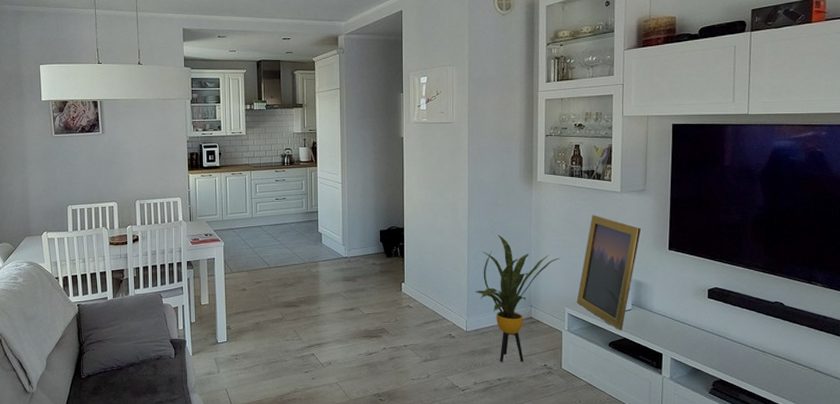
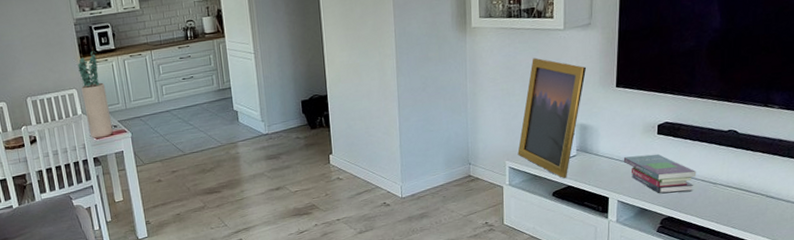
vase: none [185,162,208,244] -> present [78,46,113,139]
house plant: present [475,234,561,362] -> none [409,91,500,225]
books: none [676,317,746,357] -> present [623,153,697,194]

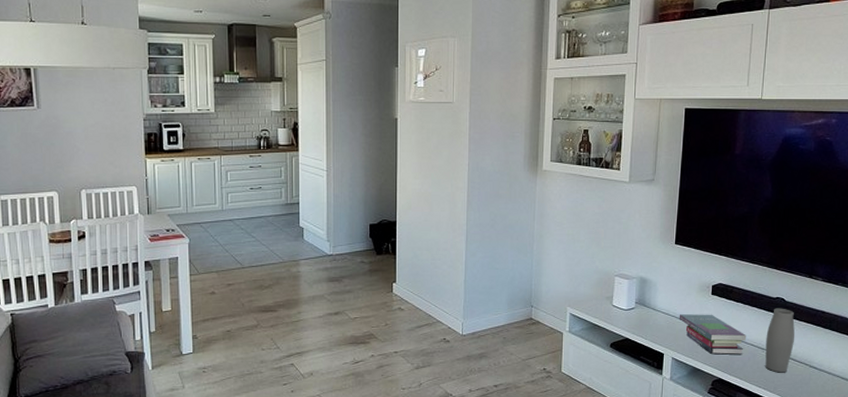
vase: present [78,46,113,139] -> none [141,144,170,241]
picture frame: present [517,57,587,178] -> none [579,207,649,330]
vase: none [717,140,750,206] -> present [765,308,795,373]

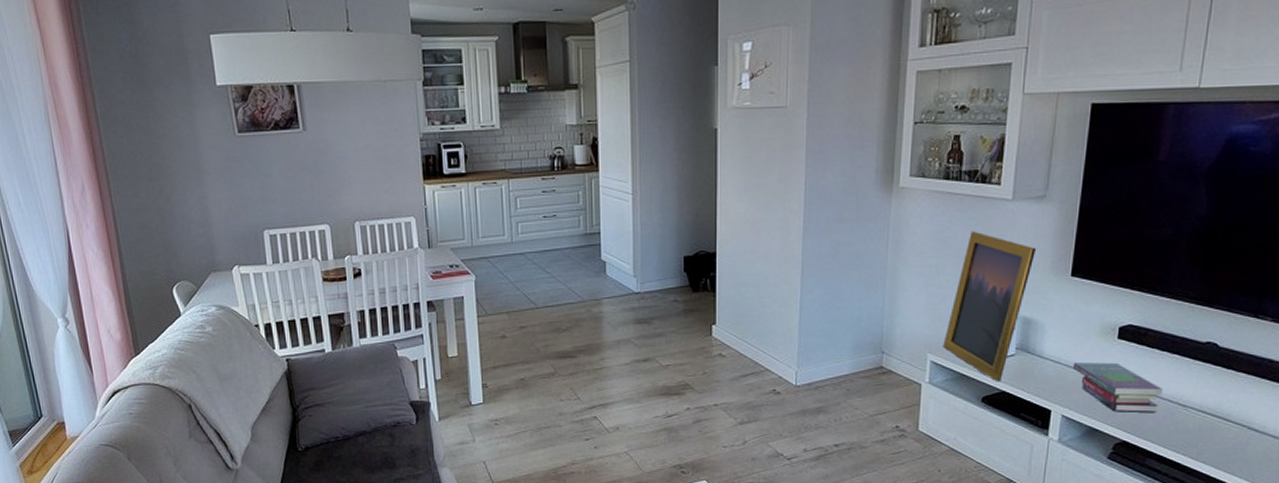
picture frame: none [579,207,649,330] -> present [943,231,1037,381]
vase: present [765,308,795,373] -> none [1186,355,1230,436]

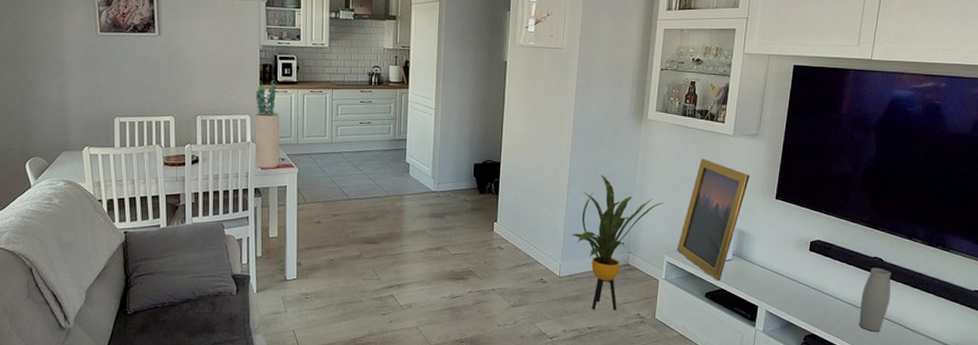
vase: none [419,167,454,278] -> present [255,75,281,169]
house plant: none [809,259,925,424] -> present [572,174,665,311]
books: present [1072,362,1163,413] -> none [775,269,842,312]
vase: none [1186,355,1230,436] -> present [859,267,891,332]

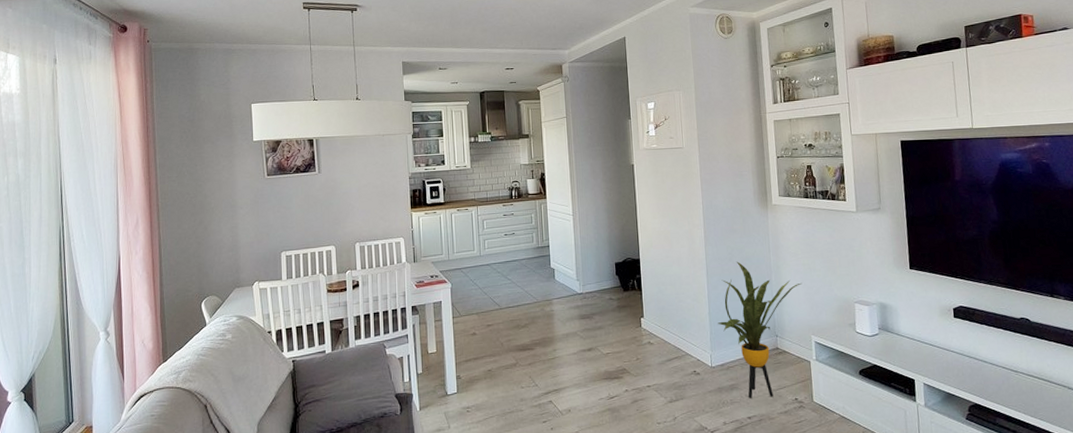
vase: present [255,75,281,169] -> none [408,199,434,287]
picture frame: present [676,158,751,280] -> none [822,236,881,356]
vase: present [859,267,891,332] -> none [1016,328,1048,396]

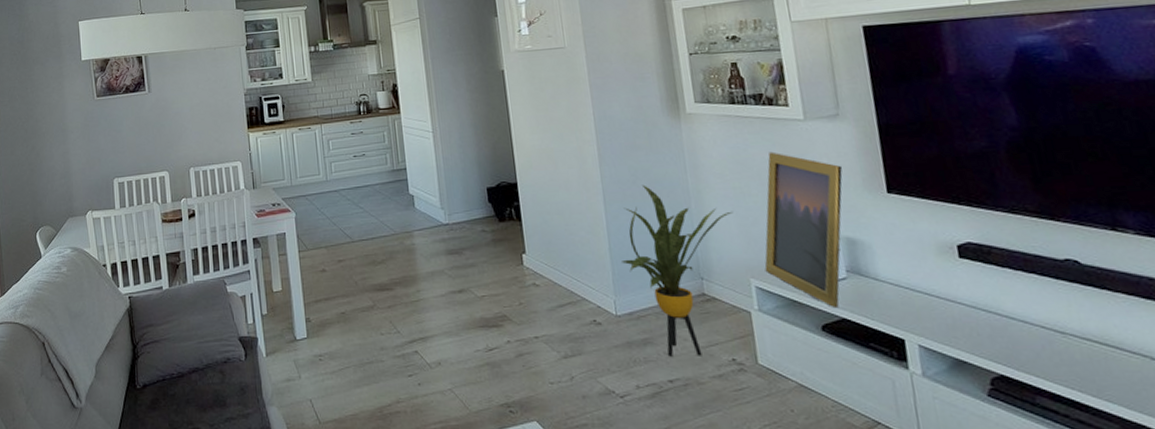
picture frame: none [822,236,881,356] -> present [764,151,843,307]

